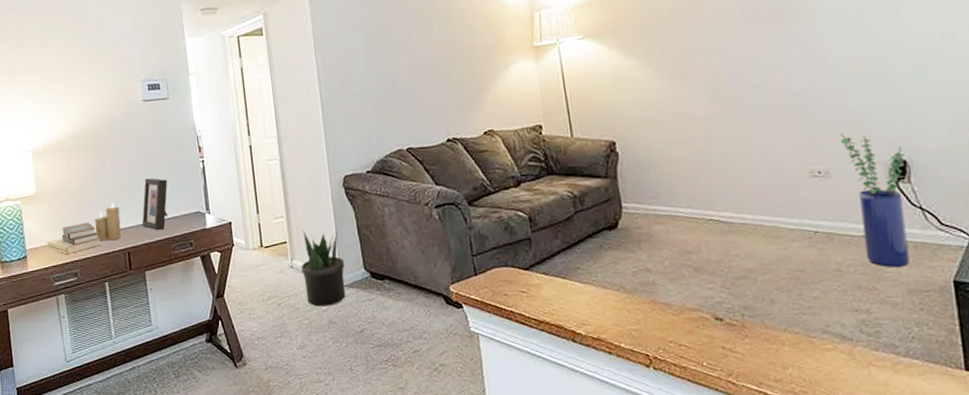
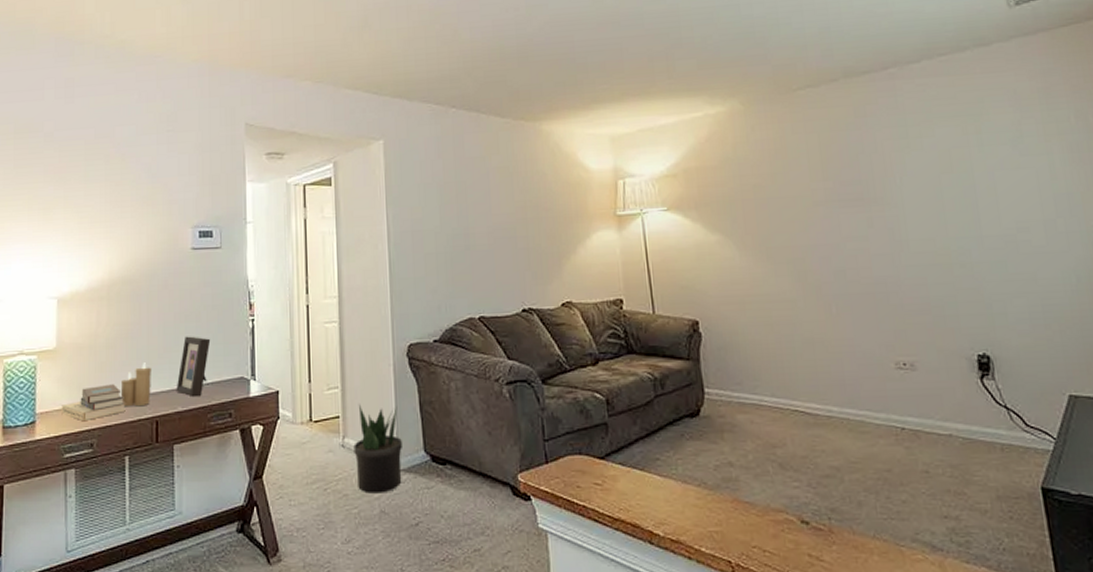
vase: present [840,133,910,267] -> none [924,324,997,470]

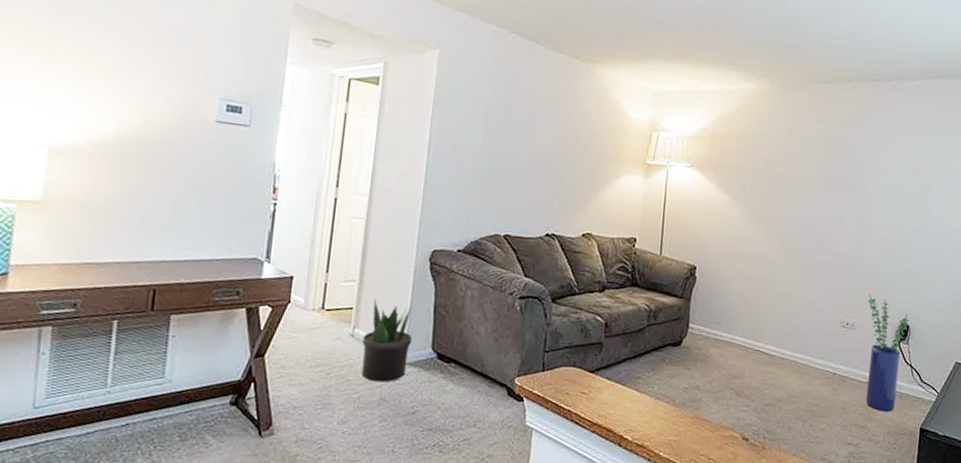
books: present [61,384,126,422] -> none [41,245,120,280]
candle: present [120,363,151,407] -> none [114,229,154,273]
picture frame: present [176,336,211,398] -> none [180,209,226,272]
vase: none [924,324,997,470] -> present [865,294,908,412]

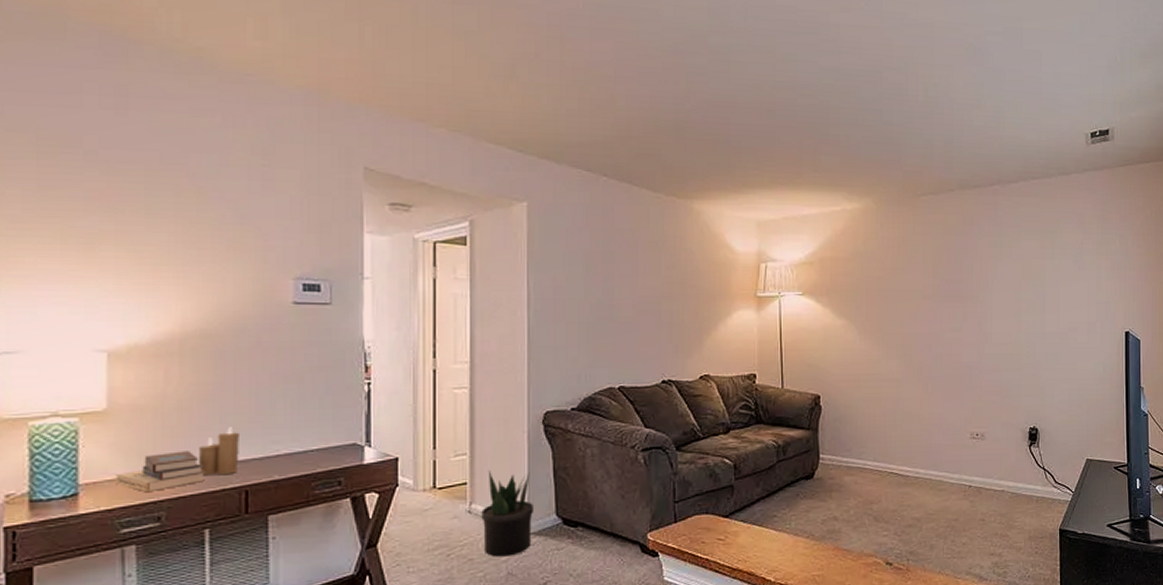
books: none [41,245,120,280] -> present [116,451,205,493]
candle: none [114,229,154,273] -> present [198,427,239,476]
vase: present [865,294,908,412] -> none [994,402,1036,518]

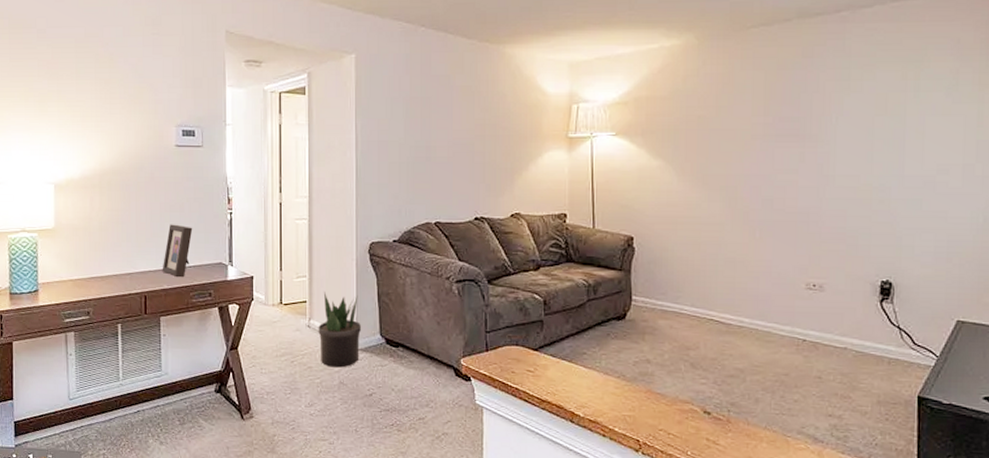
books: present [116,451,205,493] -> none [61,262,118,293]
candle: present [198,427,239,476] -> none [113,245,140,283]
picture frame: none [271,399,317,465] -> present [162,224,193,278]

